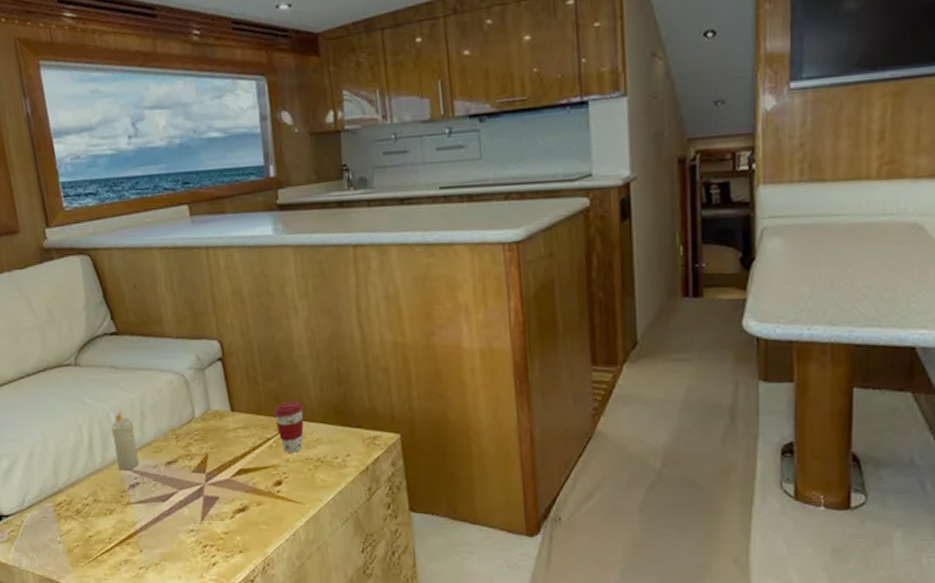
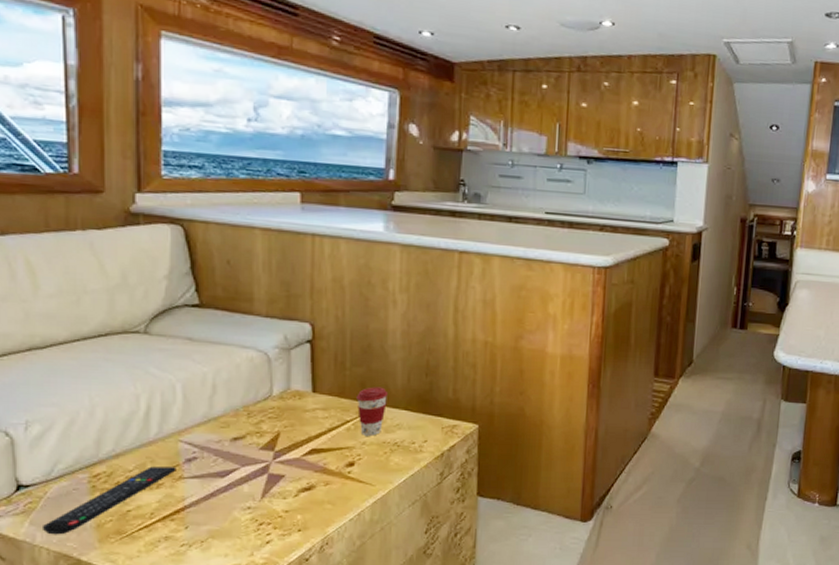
remote control: none [25,493,124,560] -> present [43,466,176,535]
candle: present [111,411,139,469] -> none [175,383,203,443]

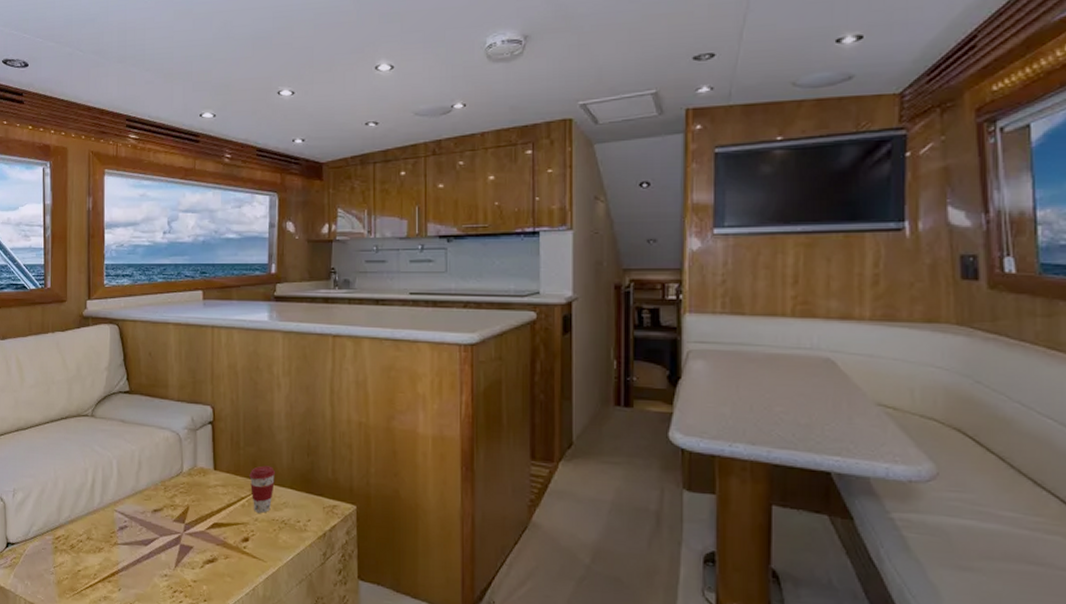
remote control: present [43,466,176,535] -> none [22,532,113,588]

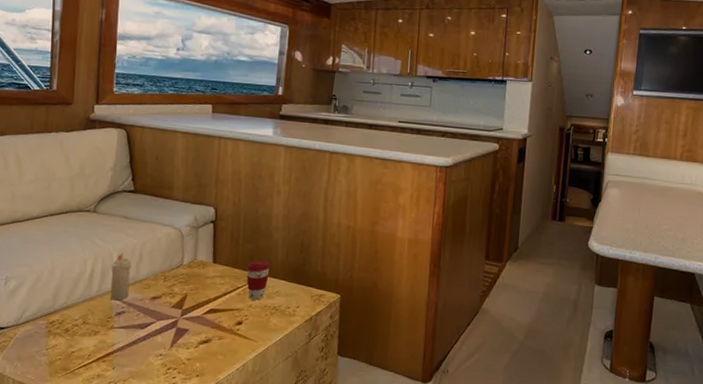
candle: none [112,460,132,513] -> present [110,252,132,300]

